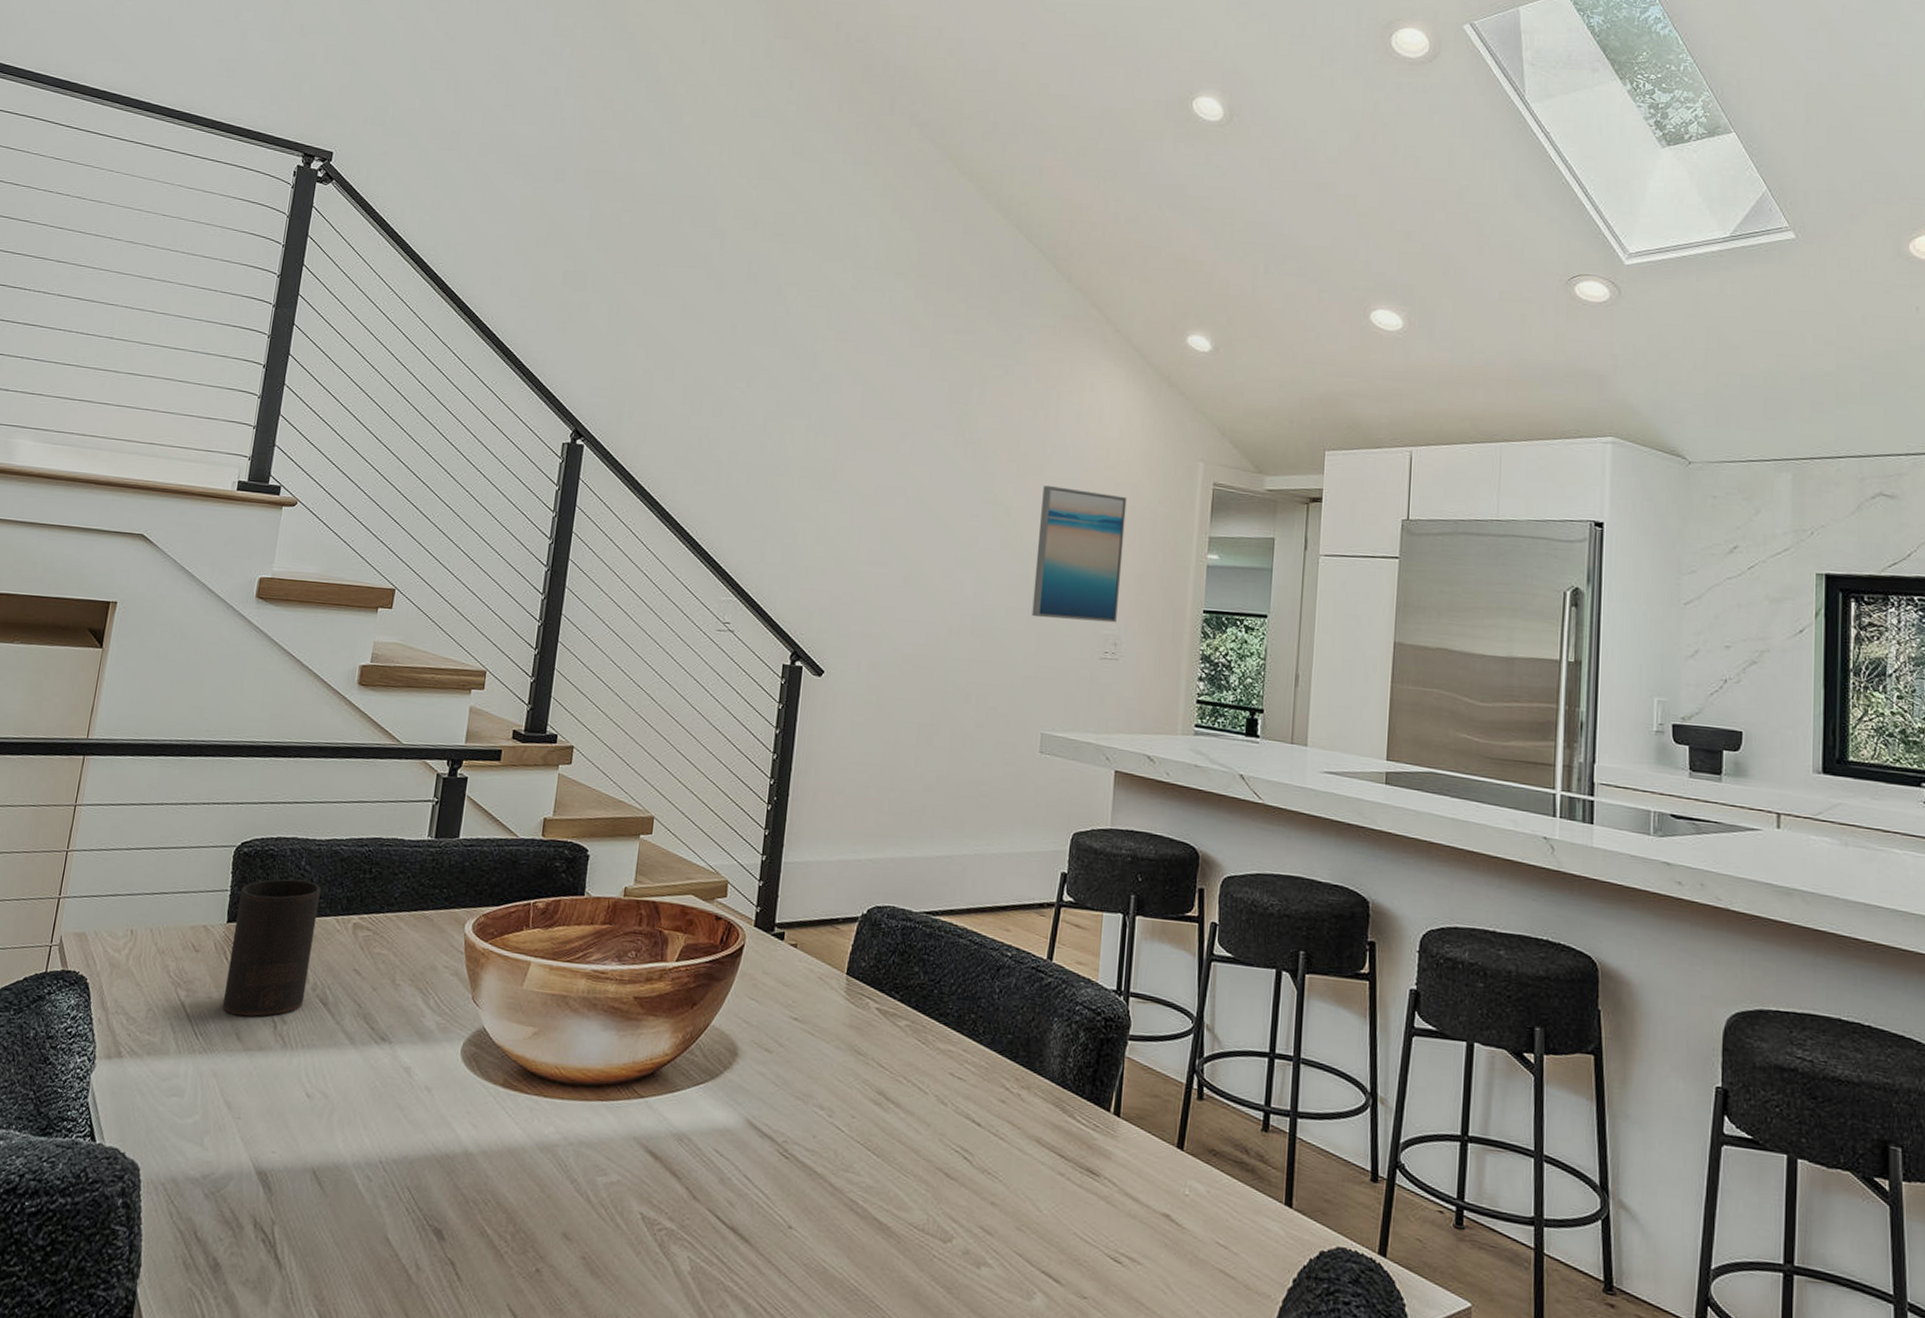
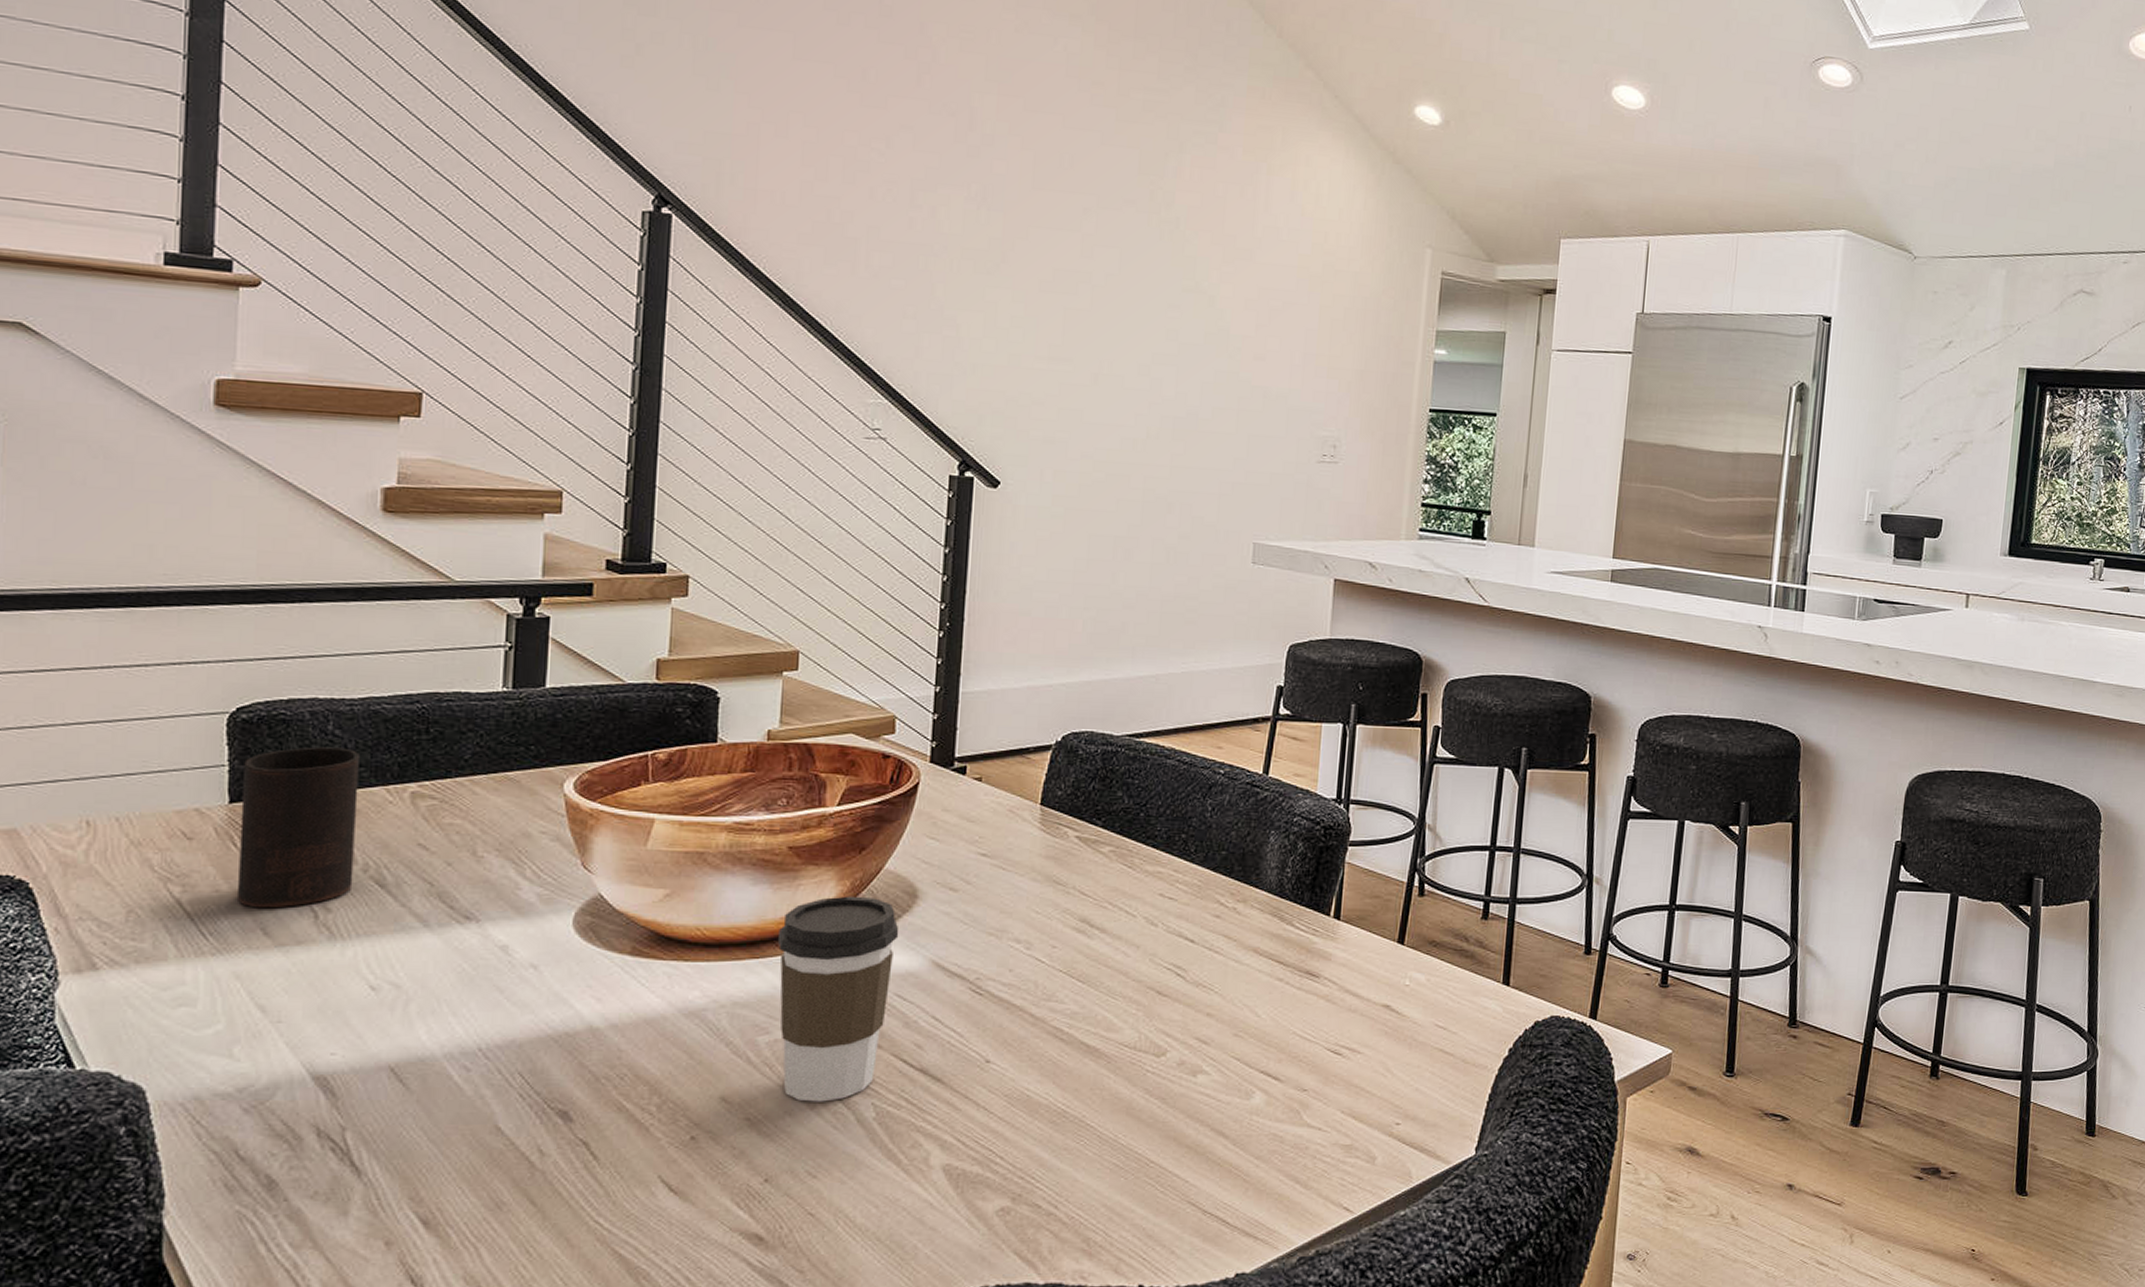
coffee cup: none [615,1048,720,1250] -> present [777,896,899,1102]
wall art: present [1032,486,1127,623] -> none [1241,272,1347,424]

